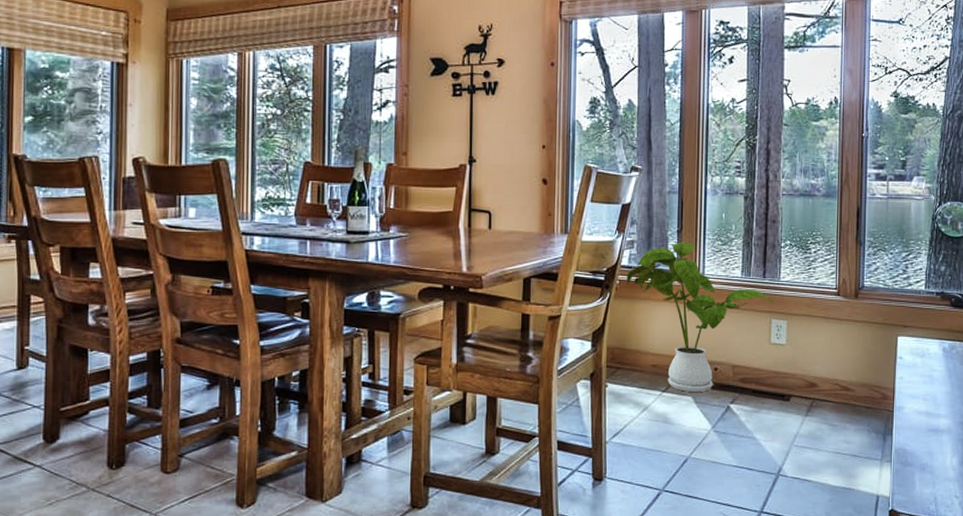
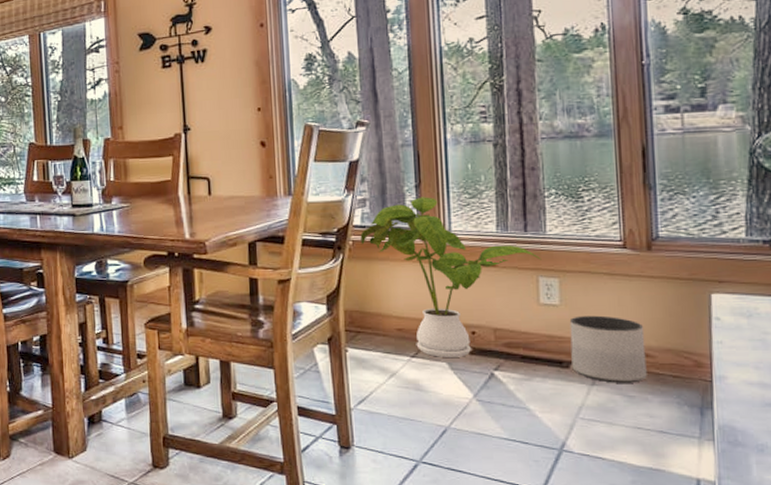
planter: none [792,354,848,414] -> present [569,315,647,383]

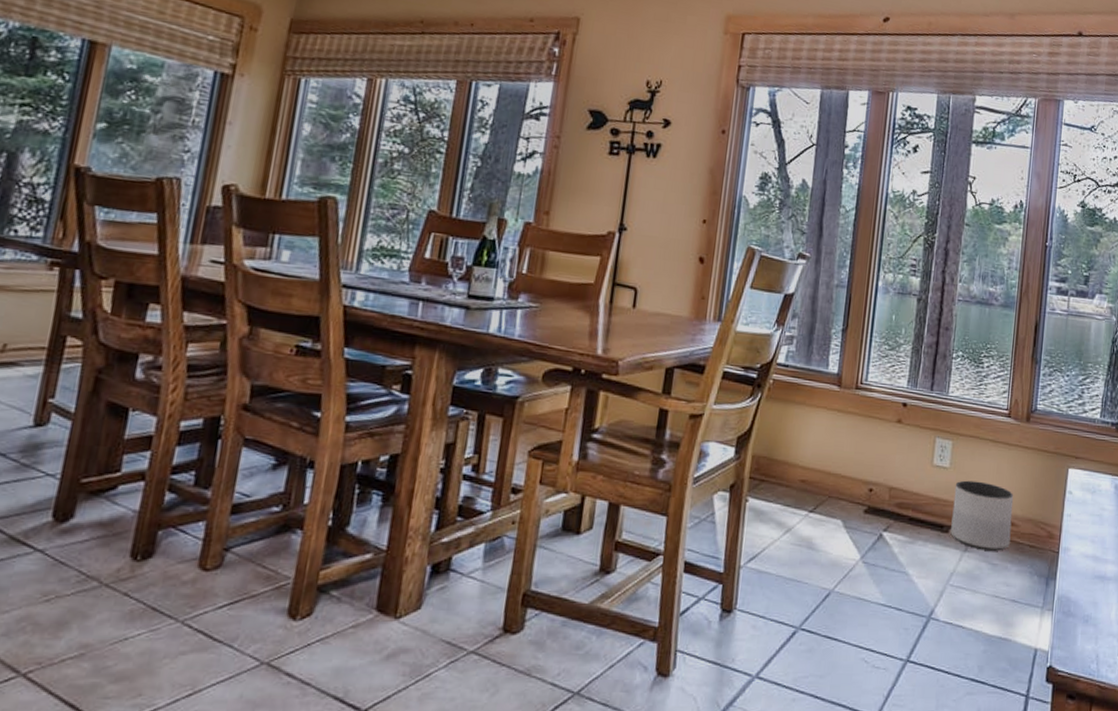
house plant: present [360,197,541,357] -> none [781,342,941,515]

